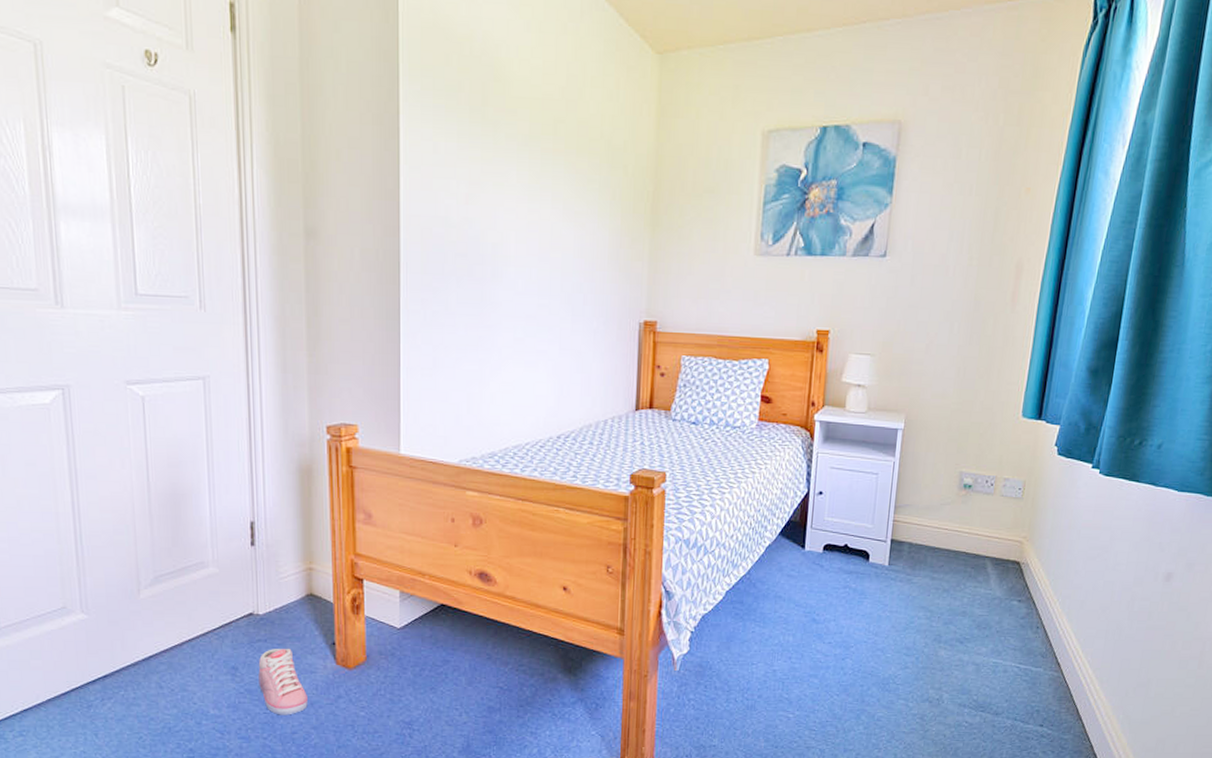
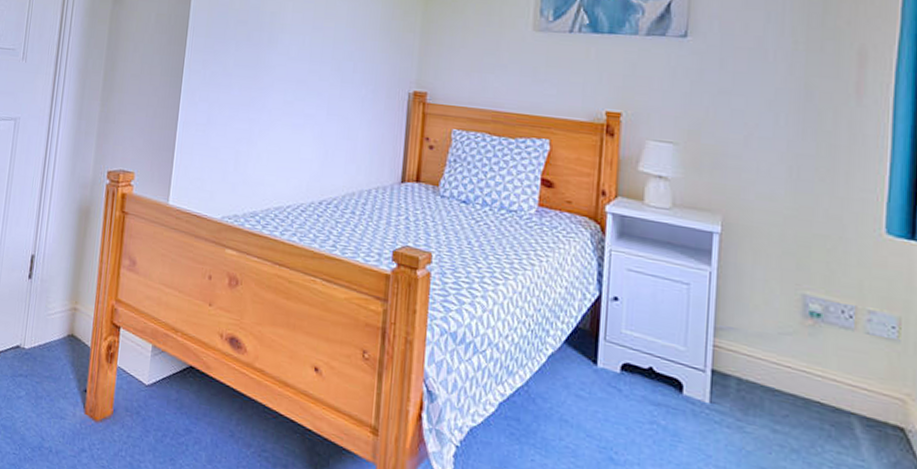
sneaker: present [258,648,308,715] -> none [13,386,54,461]

